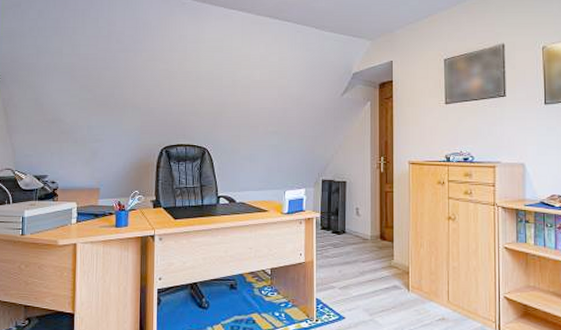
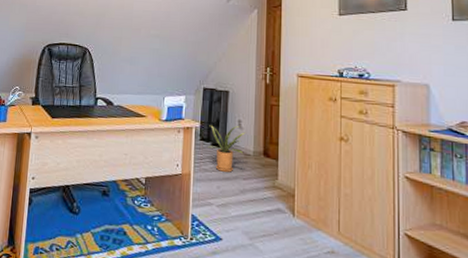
house plant: none [329,214,363,257] -> present [208,125,246,173]

